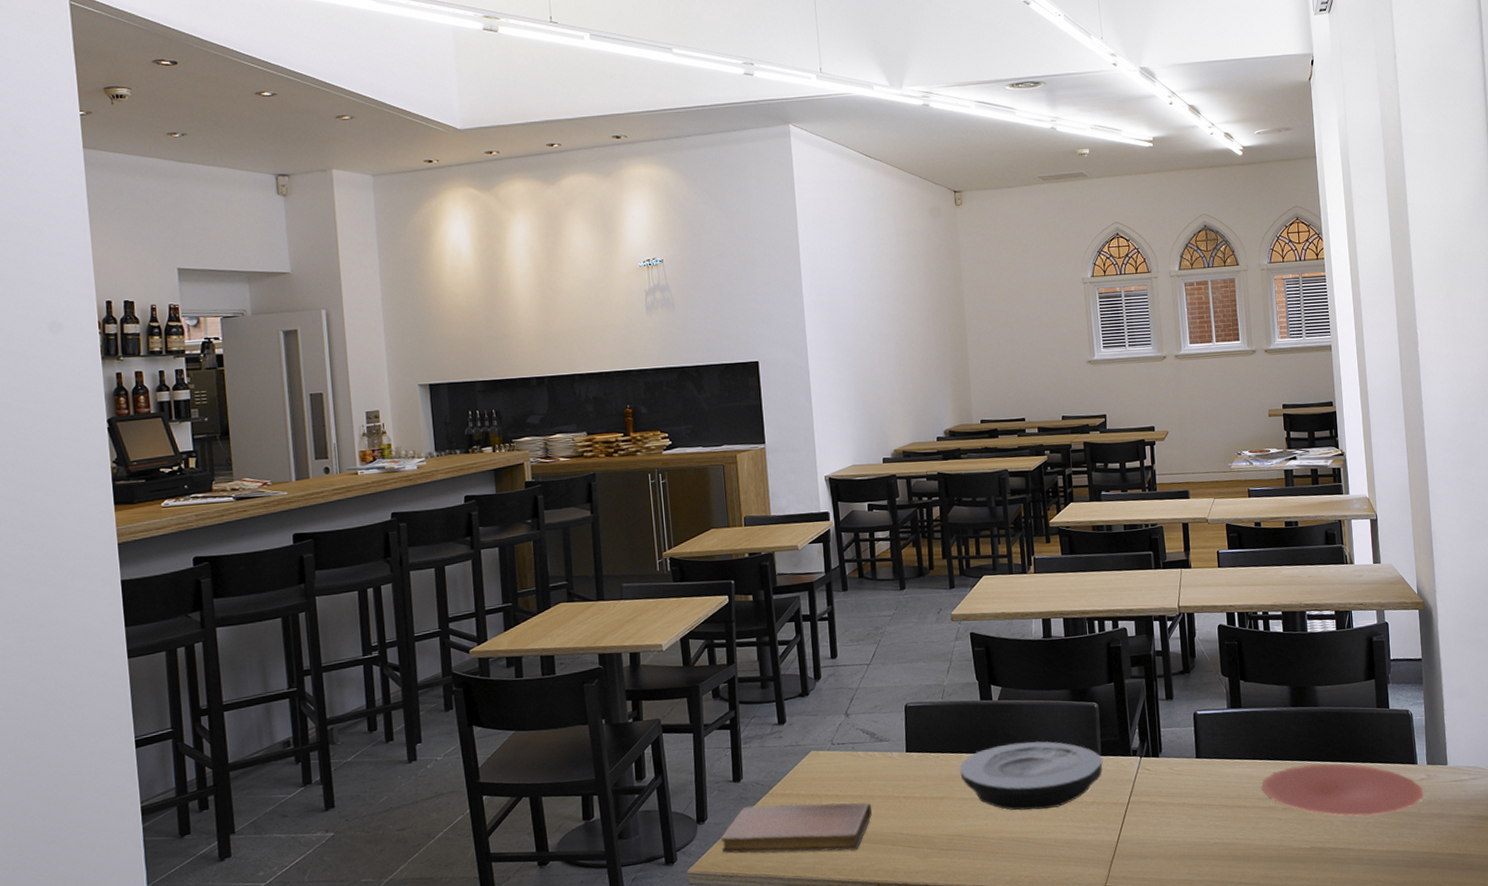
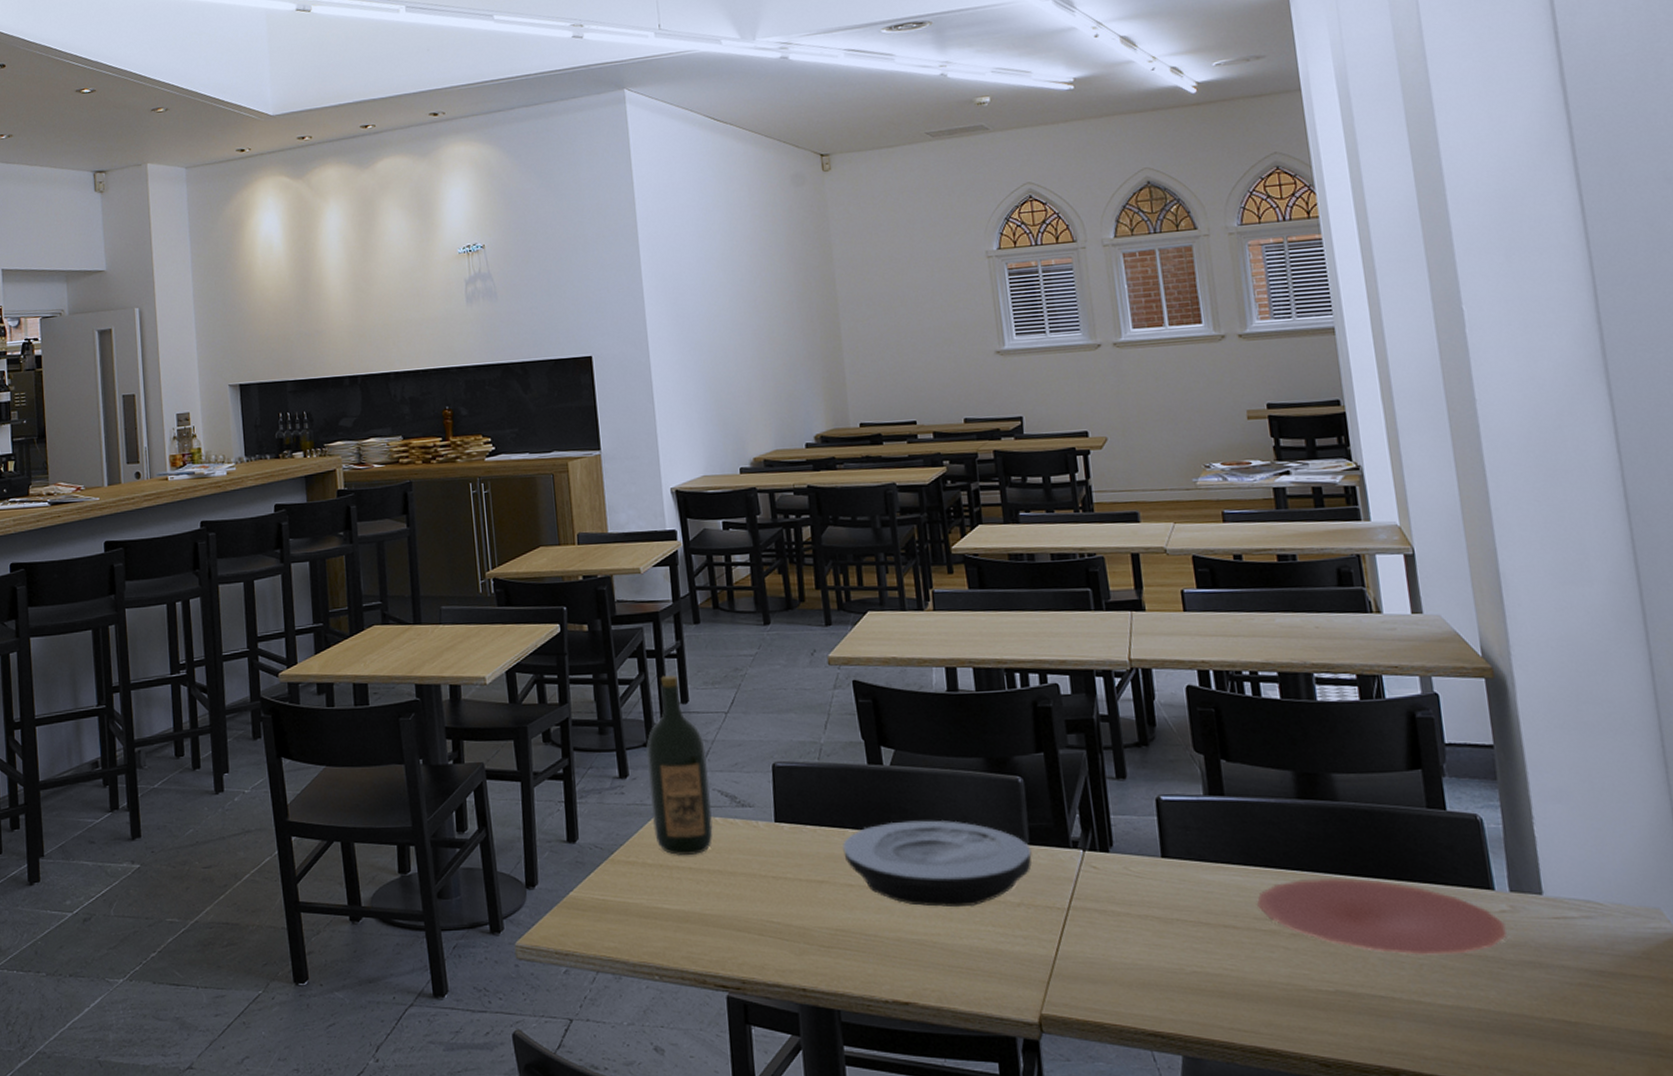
notebook: present [720,802,872,853] -> none [553,872,734,937]
wine bottle: none [801,635,856,786] -> present [646,675,713,855]

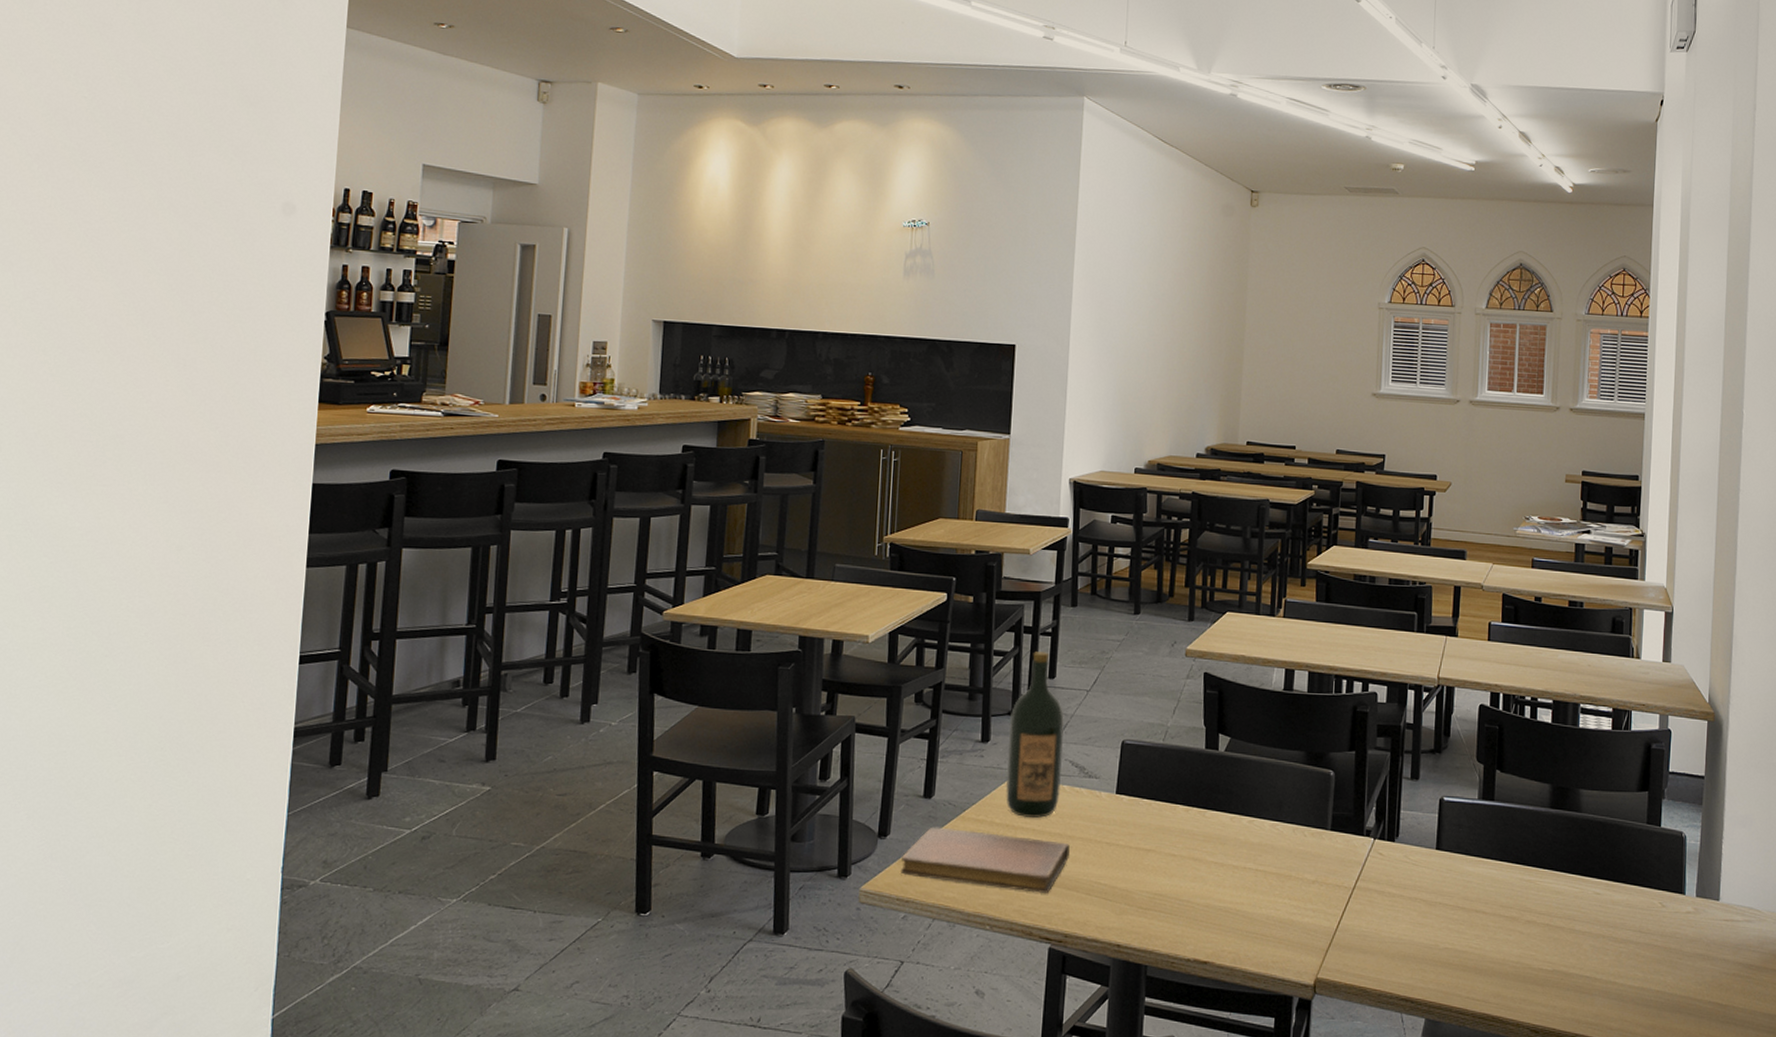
notebook: none [553,872,734,937] -> present [901,827,1070,893]
plate: present [842,820,1032,908] -> none [1172,801,1332,882]
plate: present [1257,877,1507,955] -> none [1505,875,1688,945]

